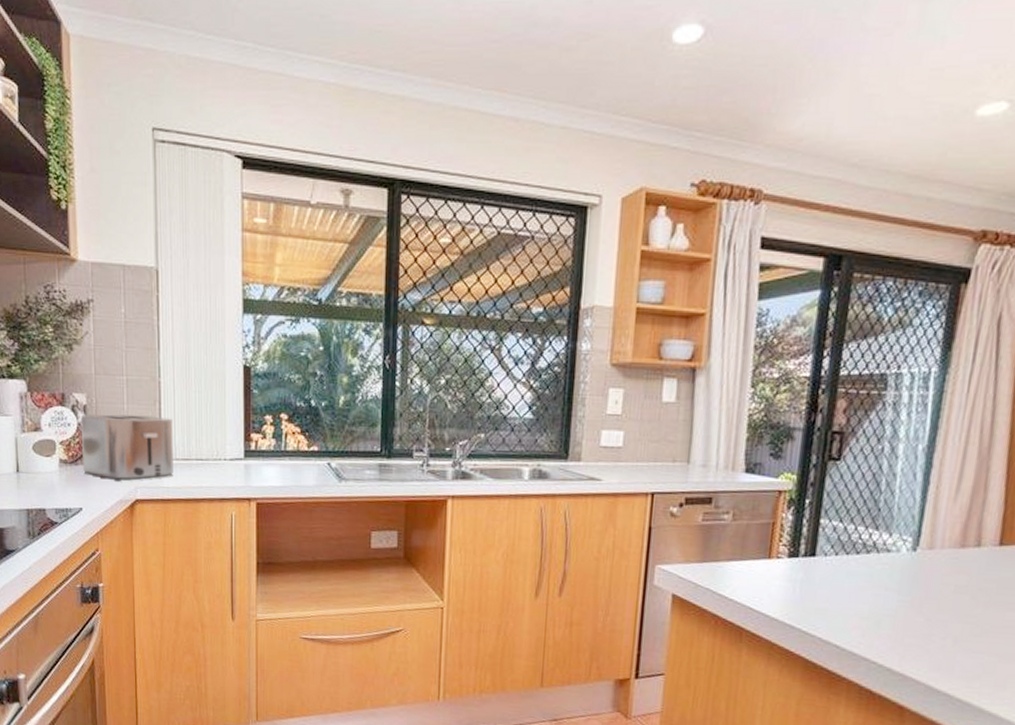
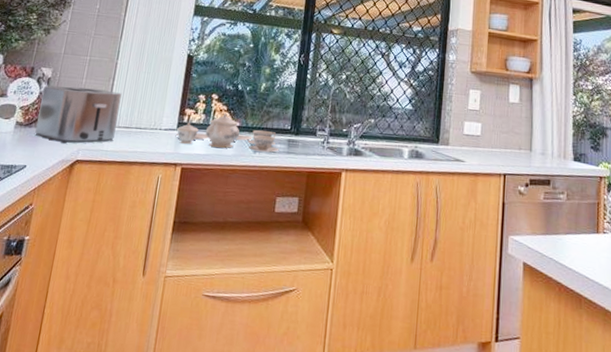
tea set: none [243,435,369,482] -> present [176,113,279,153]

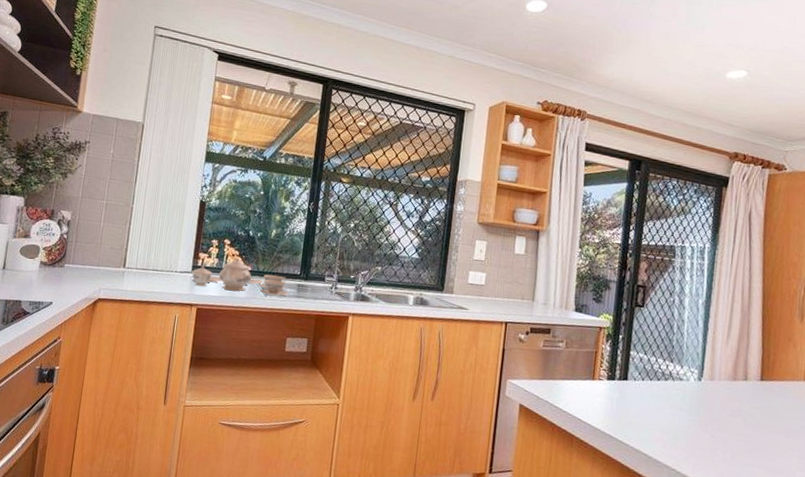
toaster: present [35,85,122,145] -> none [58,227,138,284]

